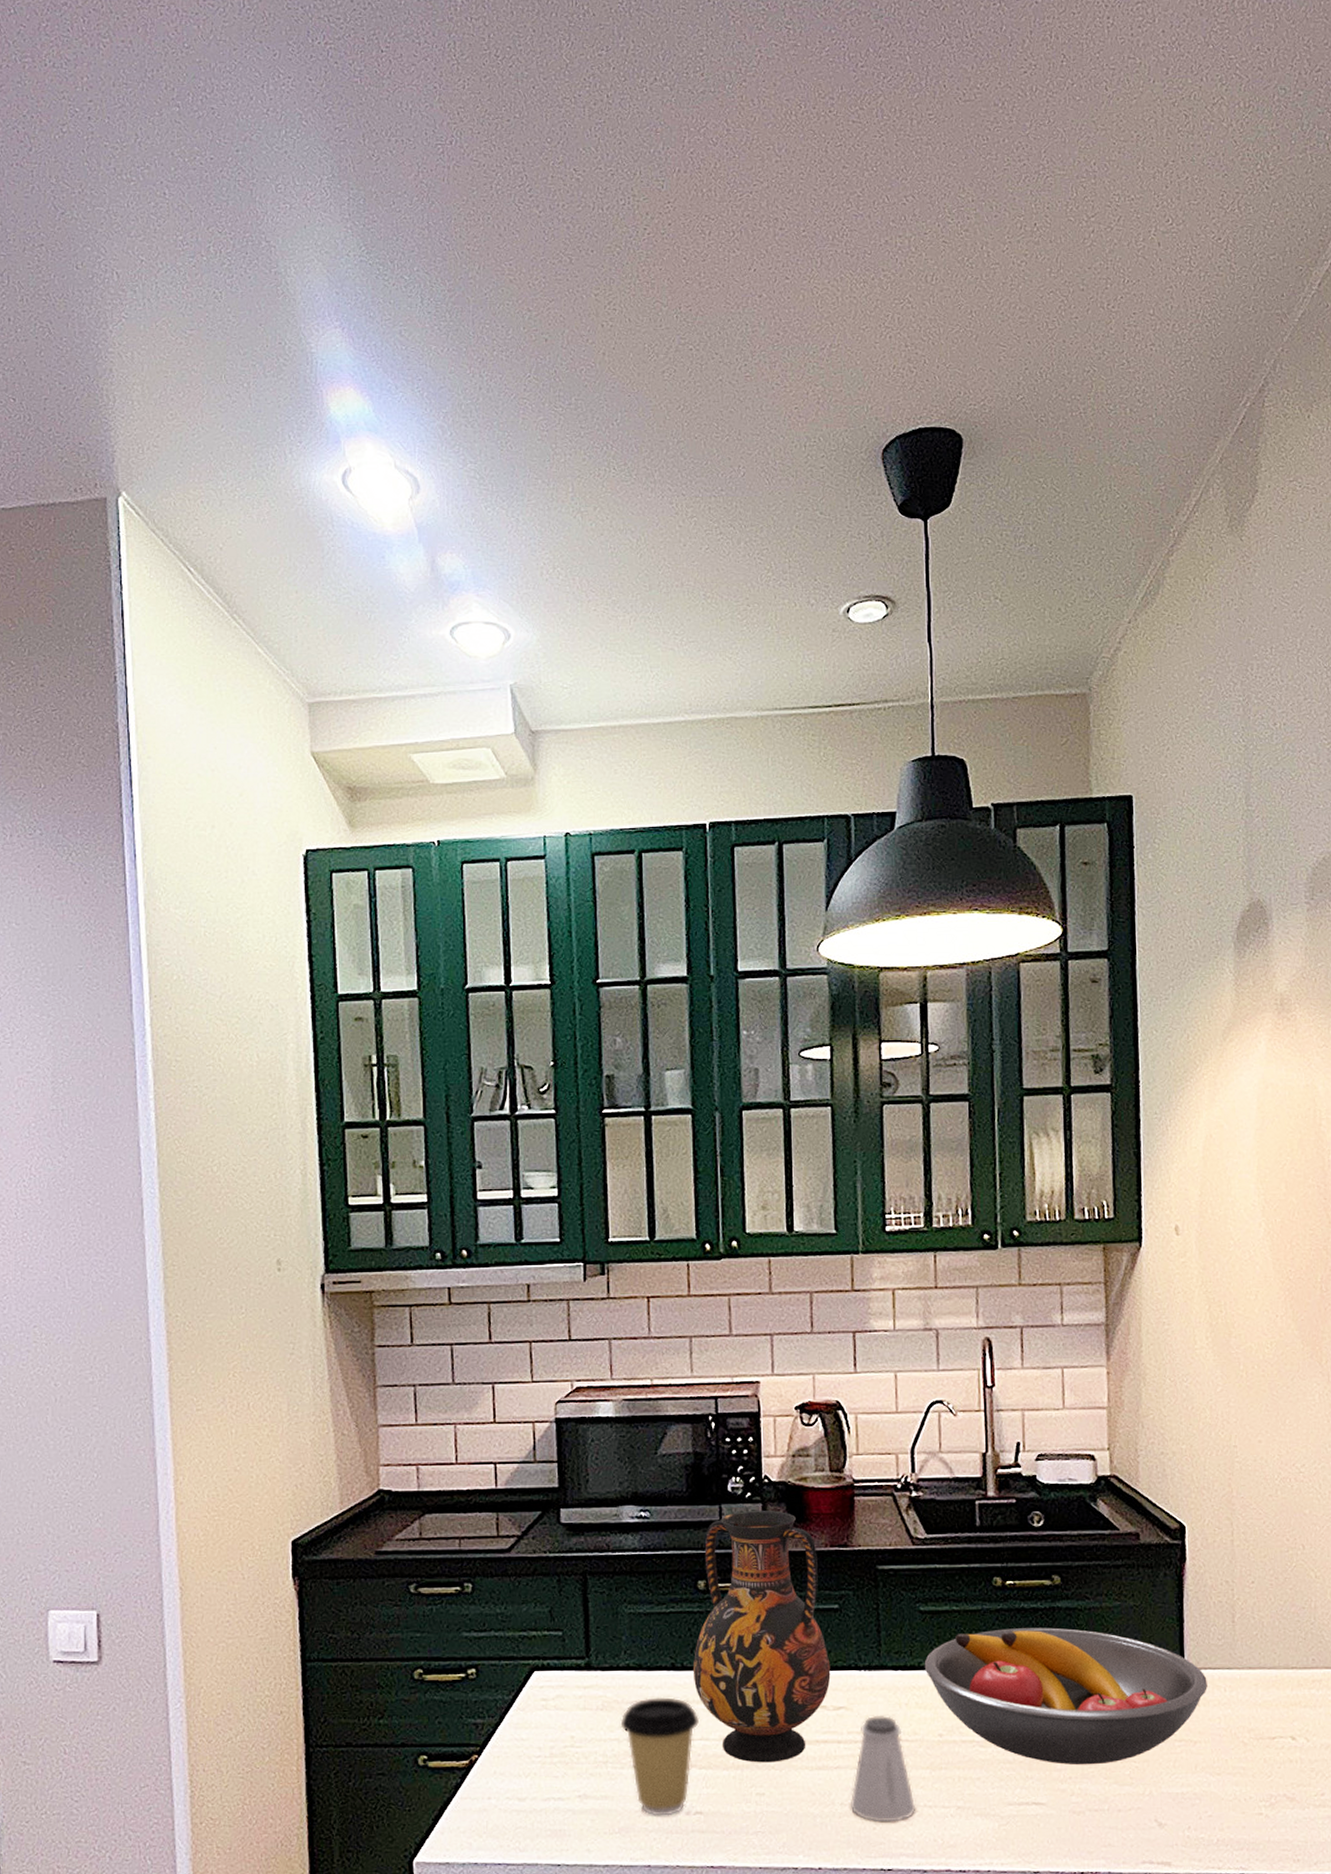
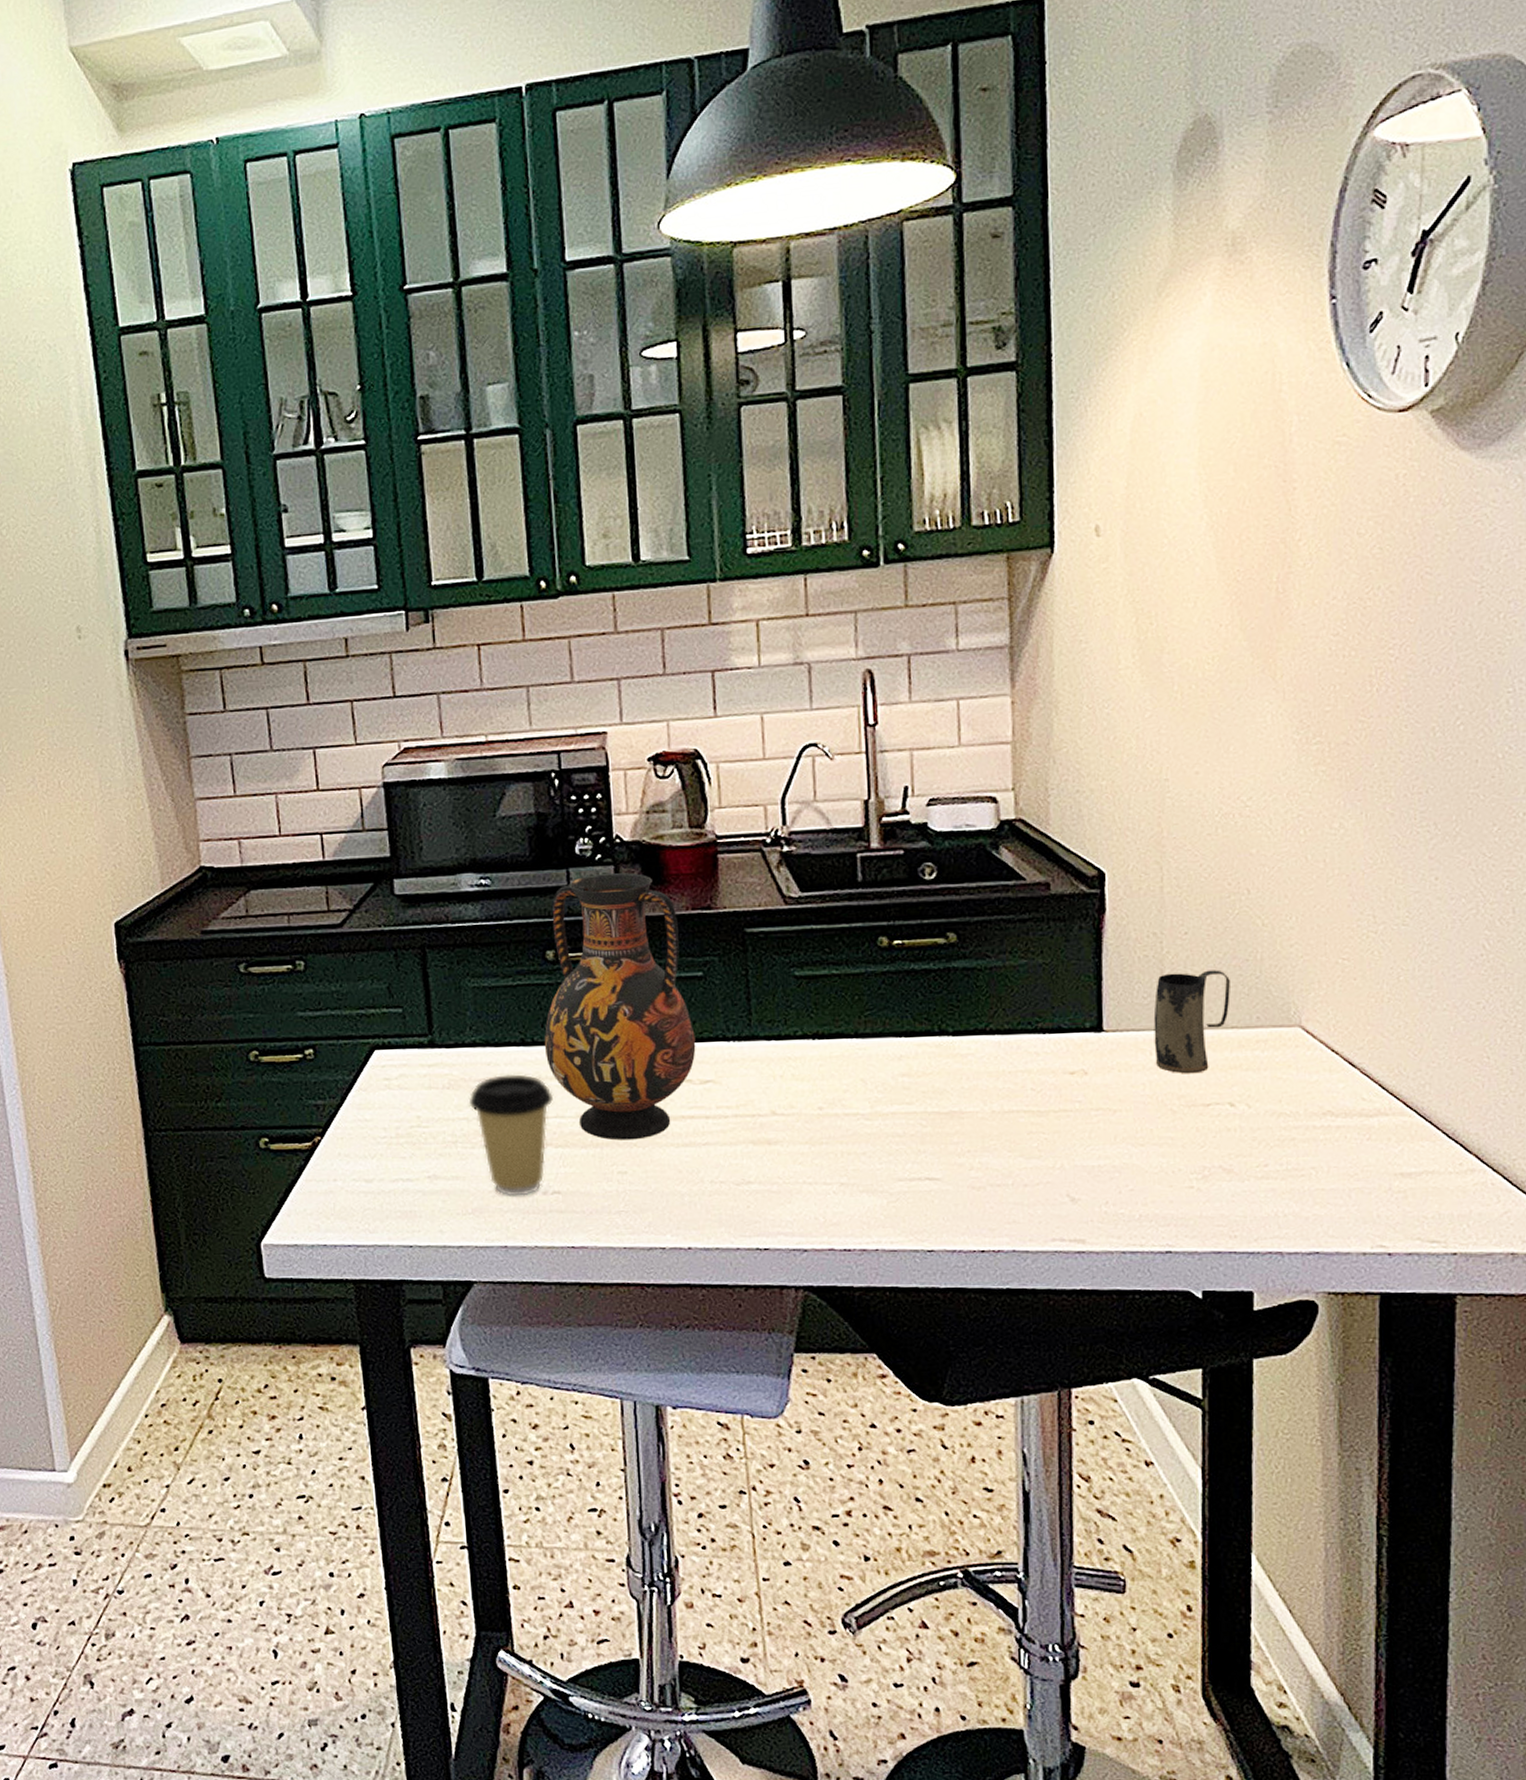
saltshaker: present [850,1716,916,1823] -> none [720,1089,795,1201]
fruit bowl: present [924,1627,1208,1765] -> none [800,990,1130,1138]
mug: none [1227,1616,1290,1709] -> present [1153,969,1230,1074]

